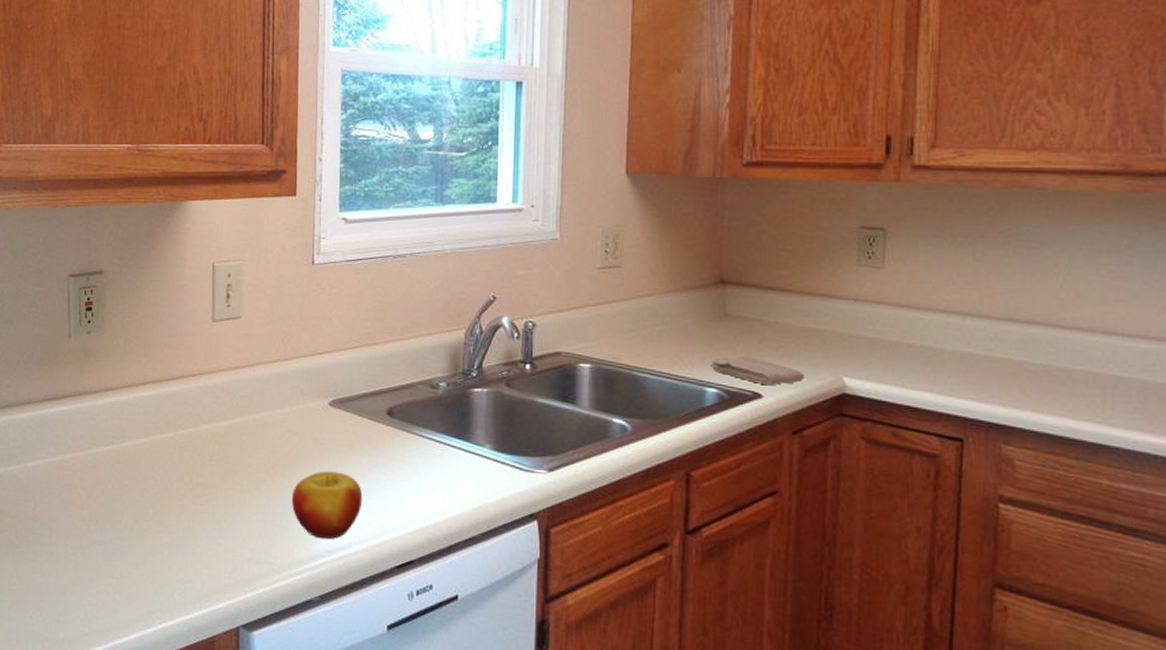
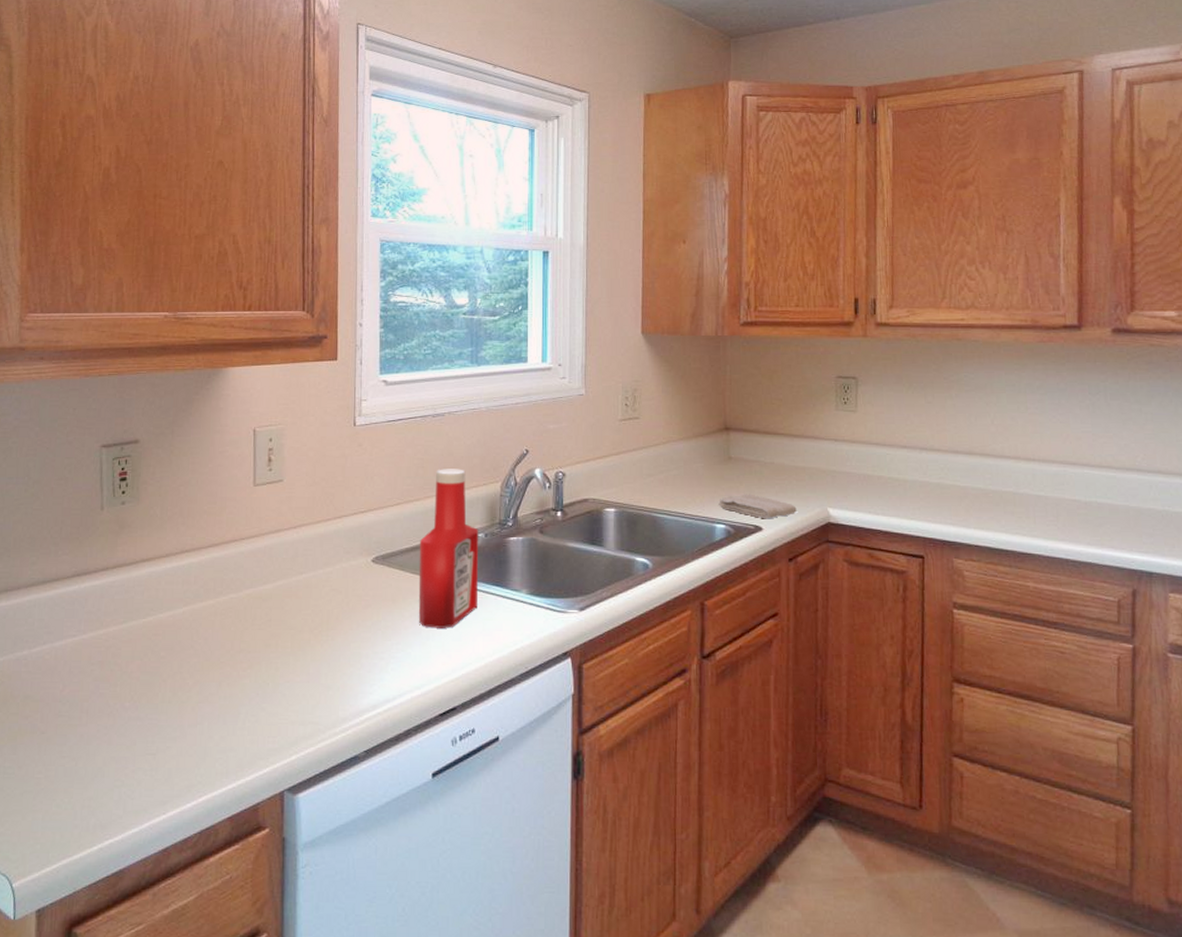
apple: present [291,471,363,539] -> none [335,627,406,694]
ketchup bottle: none [375,313,441,479] -> present [418,469,479,628]

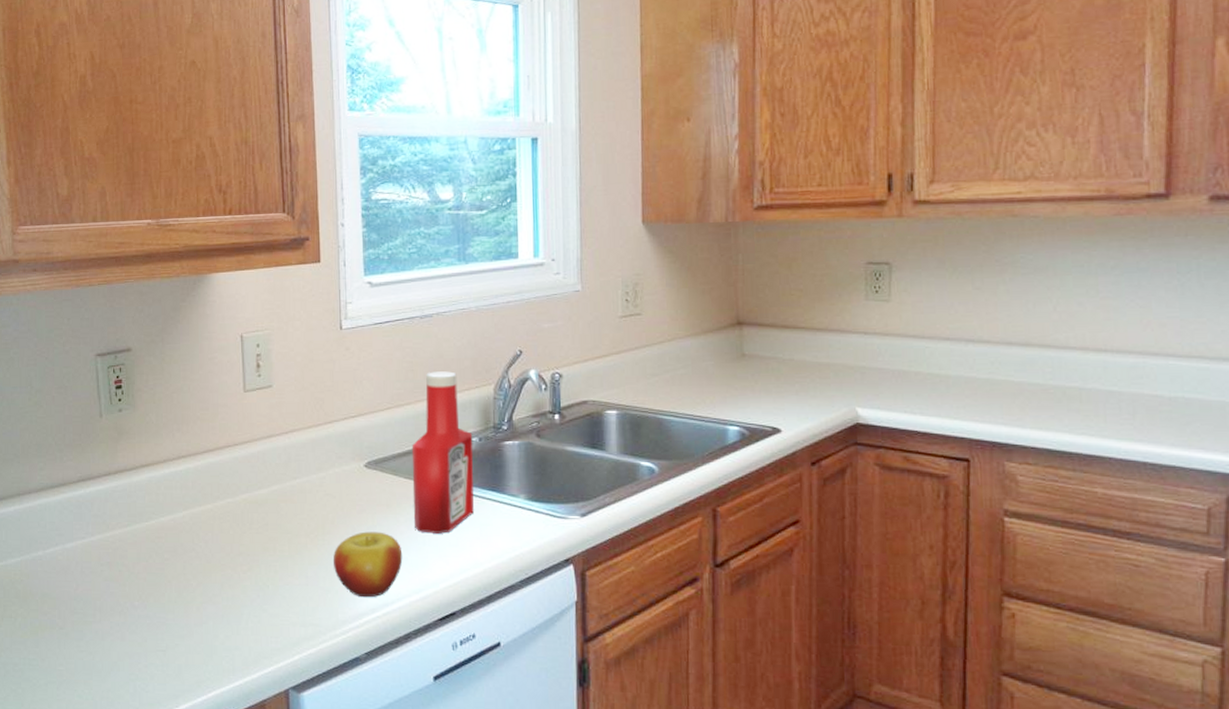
apple: none [335,627,406,694] -> present [332,531,403,598]
washcloth: present [719,494,797,519] -> none [731,393,820,420]

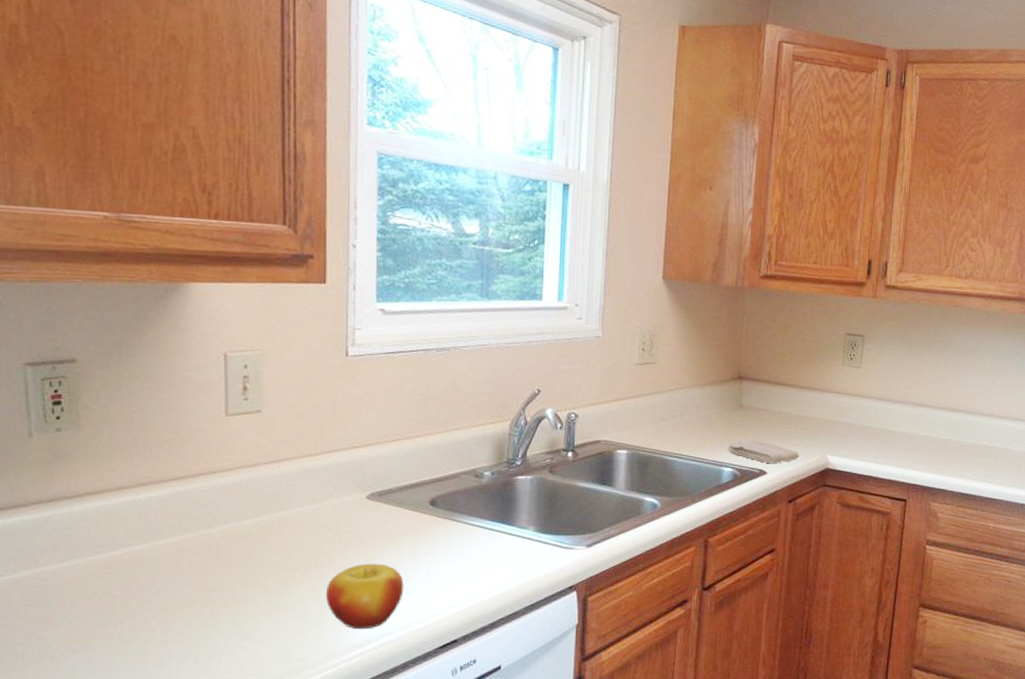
ketchup bottle: present [411,371,474,534] -> none [417,405,485,565]
washcloth: none [731,393,820,420] -> present [727,440,799,464]

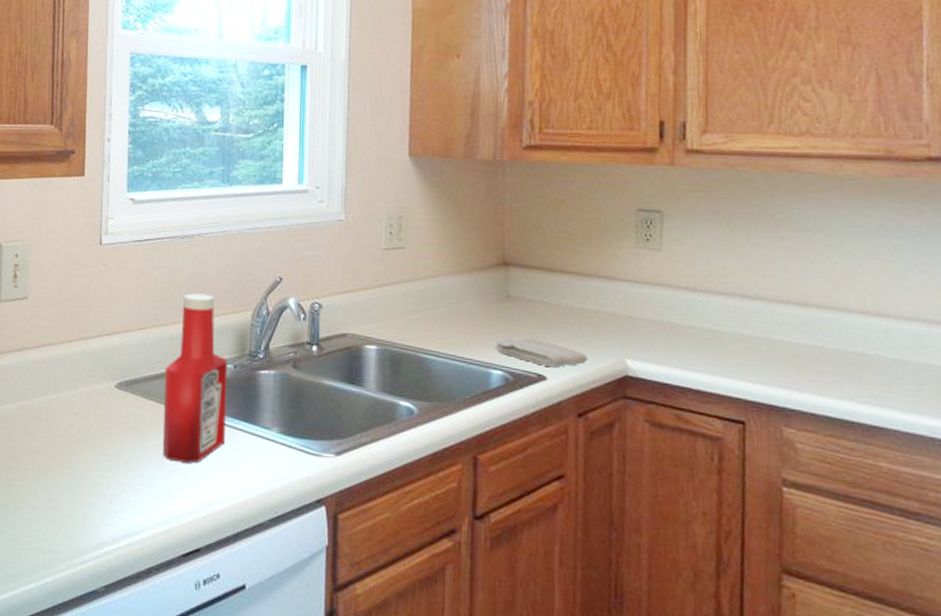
apple: present [325,563,404,630] -> none [76,455,149,527]
ketchup bottle: none [417,405,485,565] -> present [162,293,228,463]

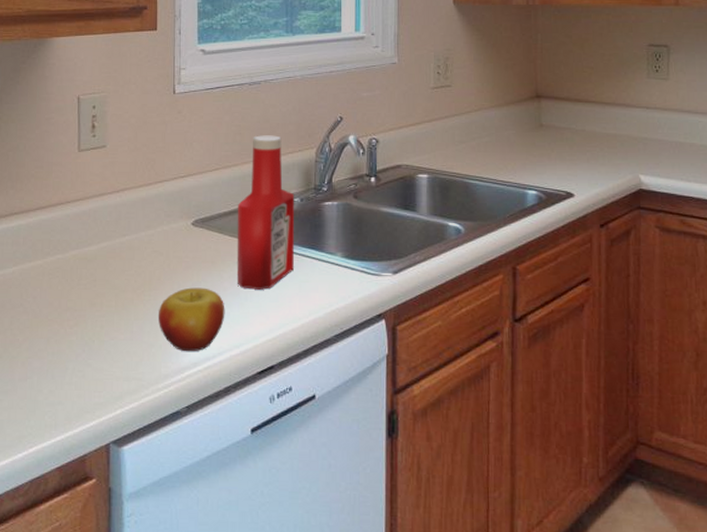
apple: none [76,455,149,527] -> present [158,287,225,352]
washcloth: present [495,337,588,368] -> none [530,160,608,186]

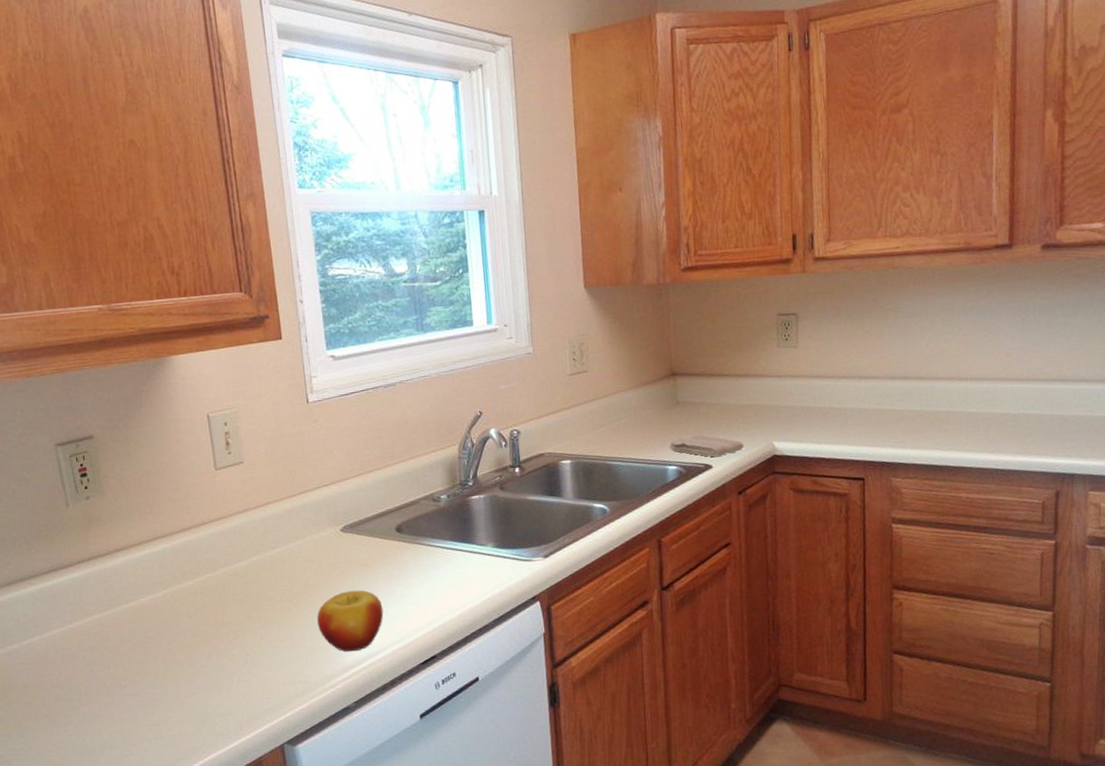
ketchup bottle: present [236,135,295,290] -> none [384,435,447,587]
washcloth: none [530,160,608,186] -> present [669,434,744,457]

